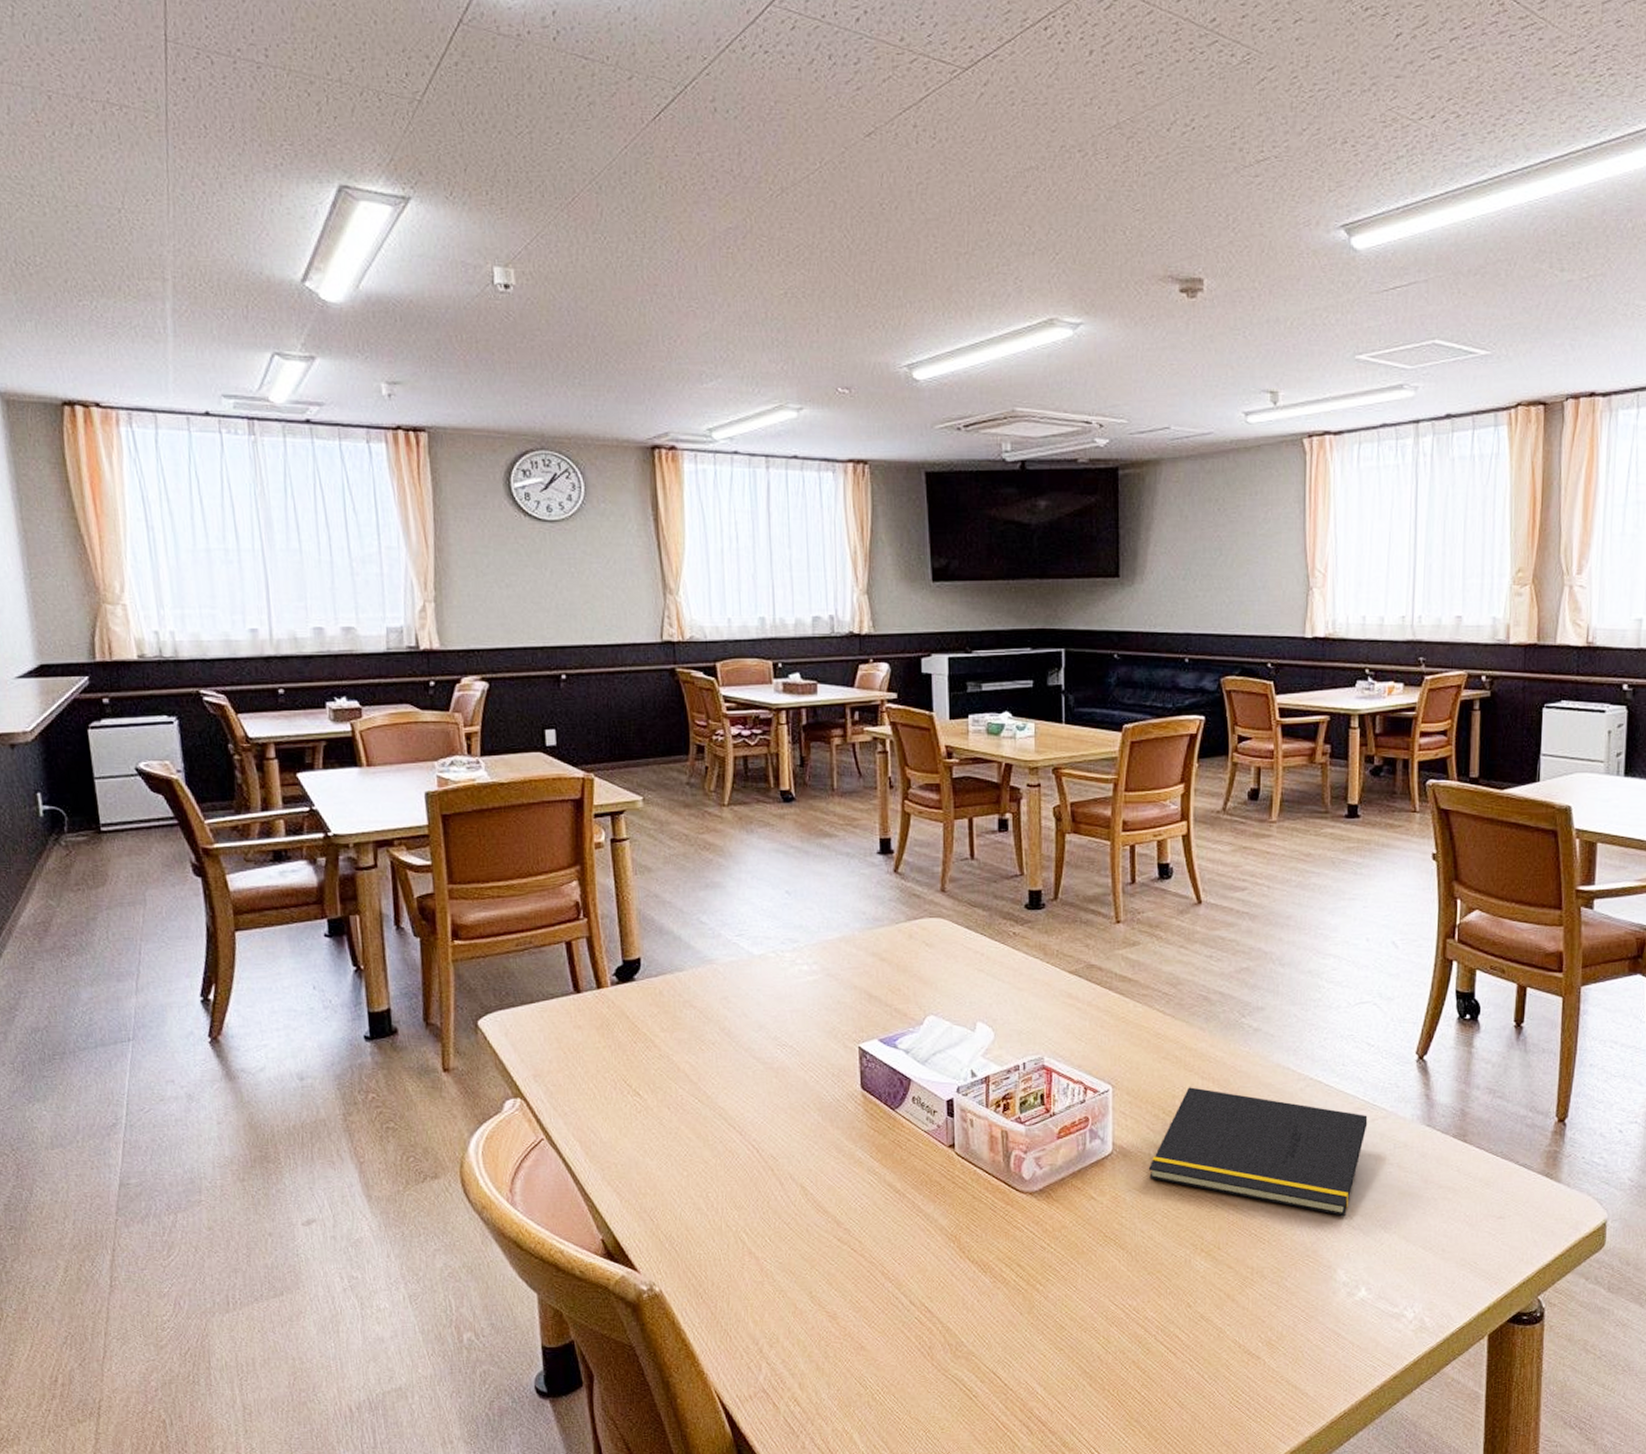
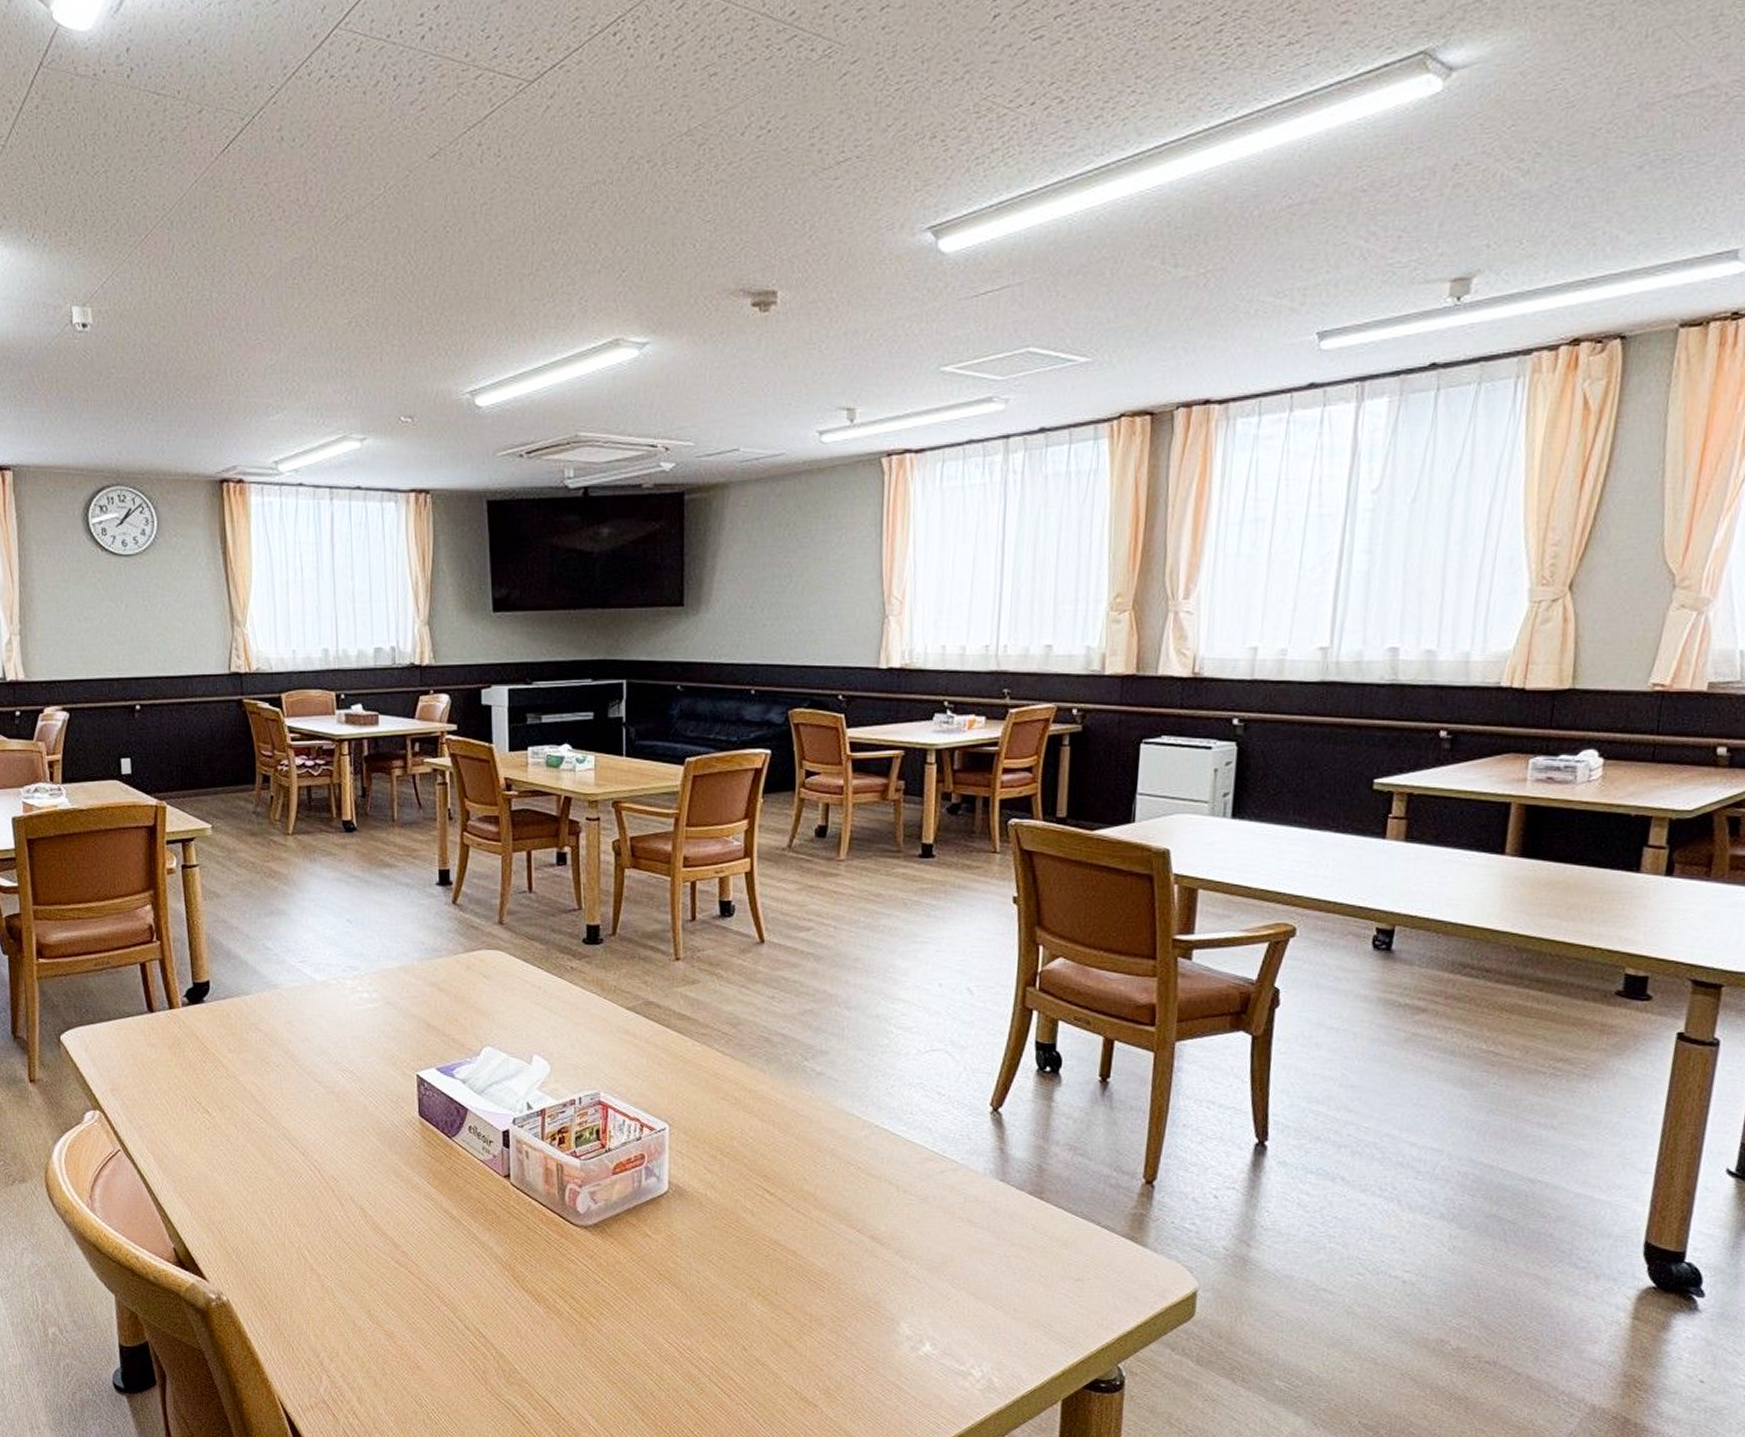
notepad: present [1148,1087,1368,1216] -> none [704,1129,937,1268]

